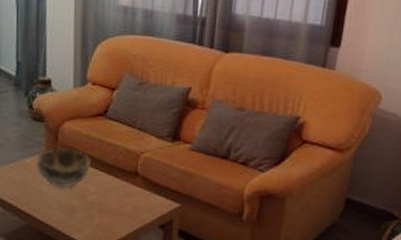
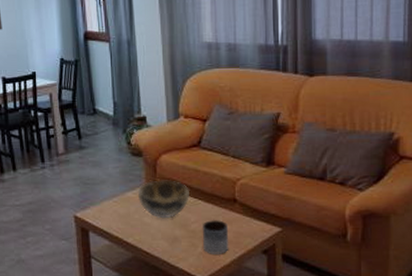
mug: none [100,191,128,227] -> present [202,219,229,254]

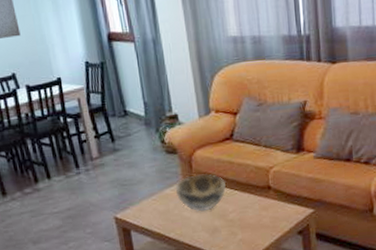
mug: present [202,219,229,254] -> none [239,207,267,240]

